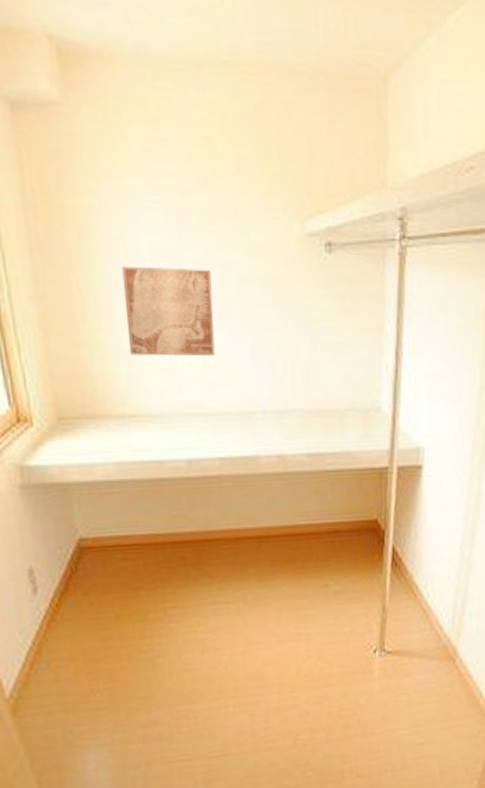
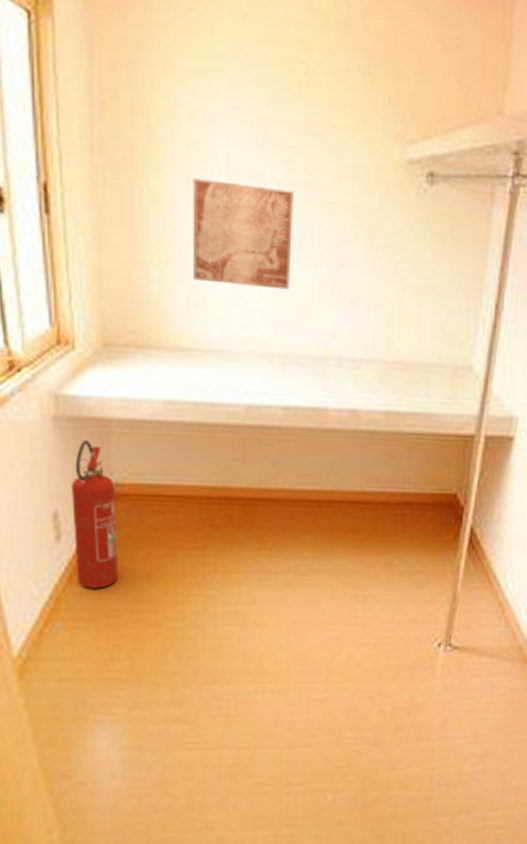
fire extinguisher: none [42,502,90,632] -> present [72,439,118,589]

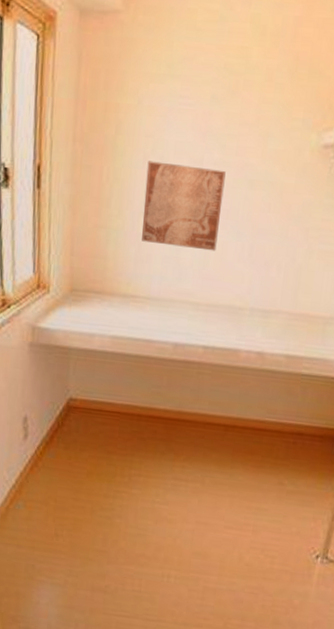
fire extinguisher: present [72,439,118,589] -> none [36,362,70,479]

